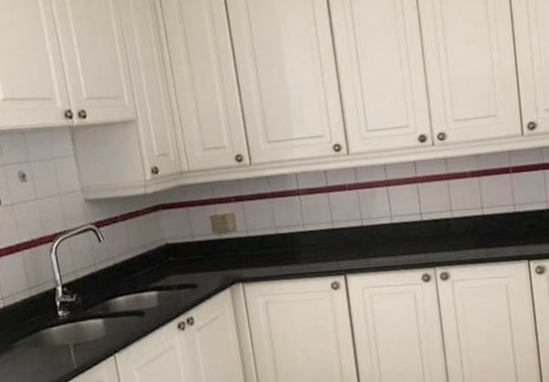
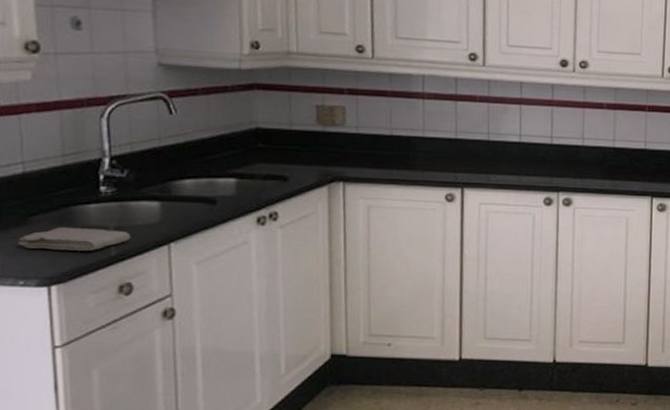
washcloth: none [8,347,86,369] -> present [18,226,131,251]

